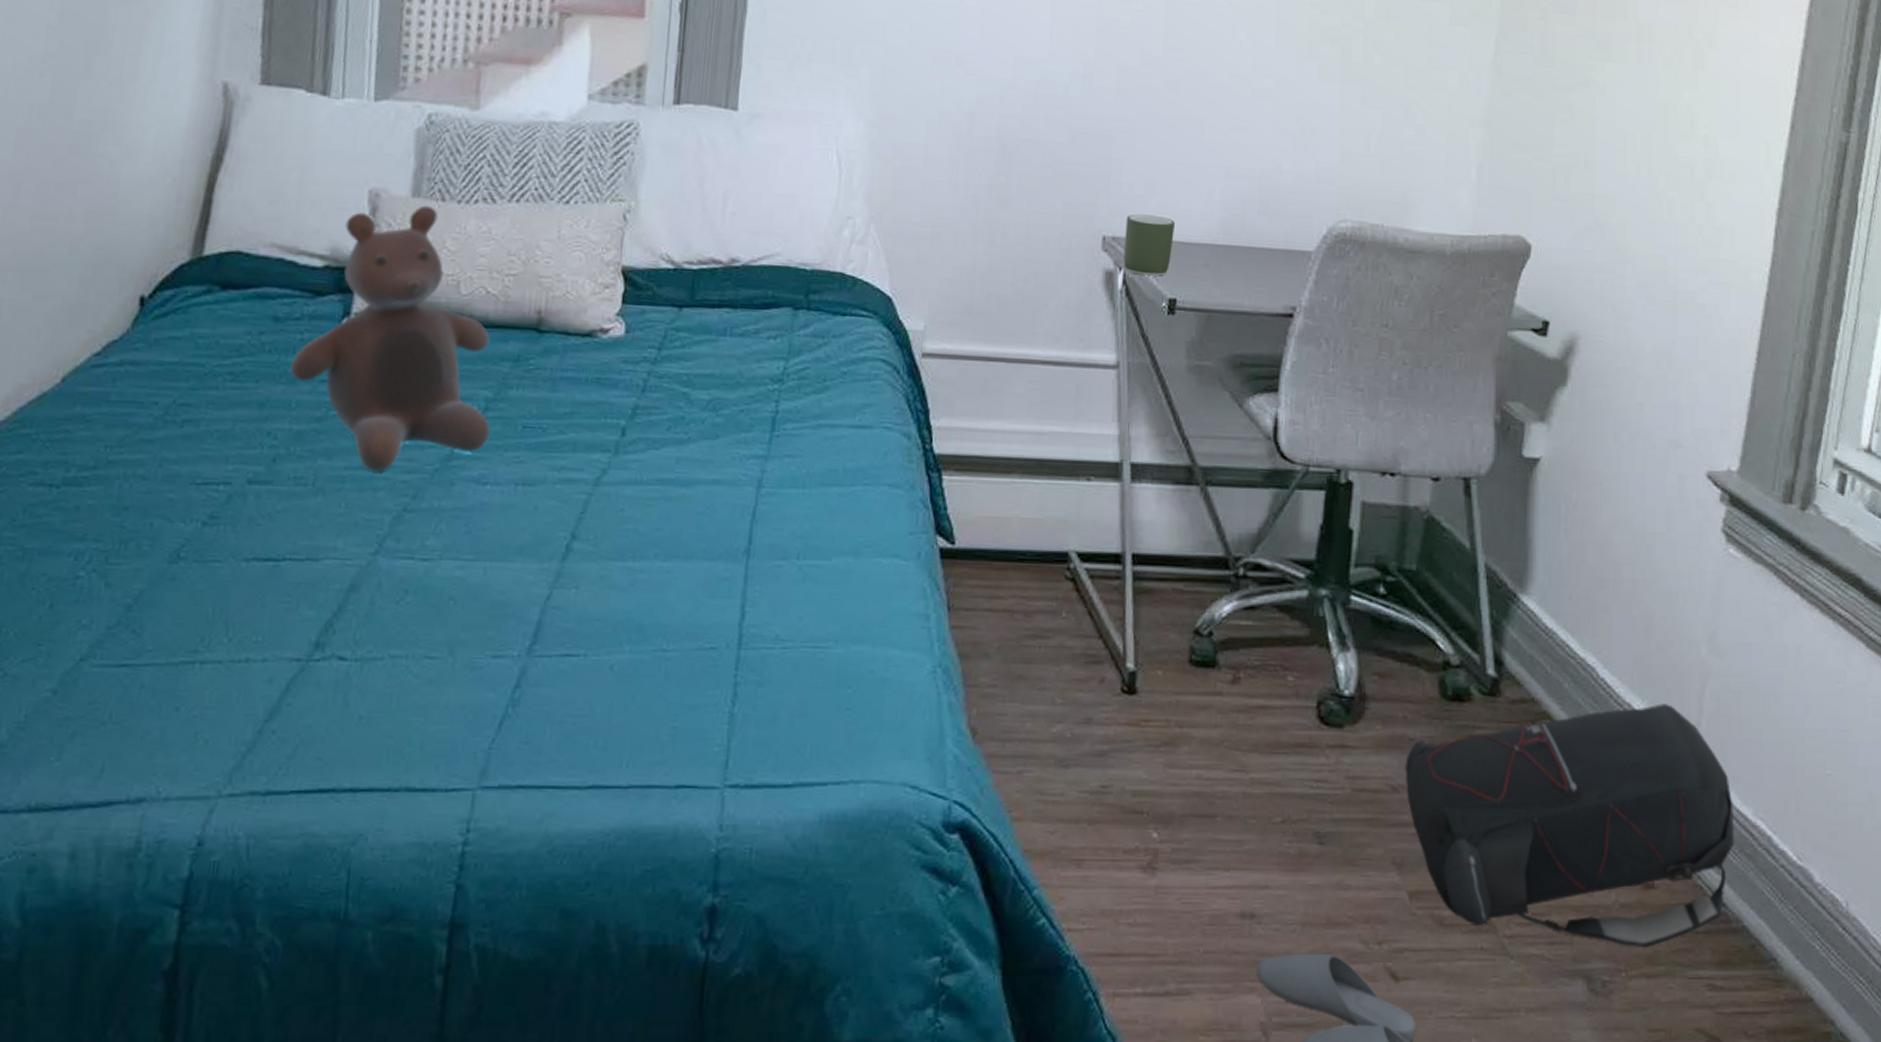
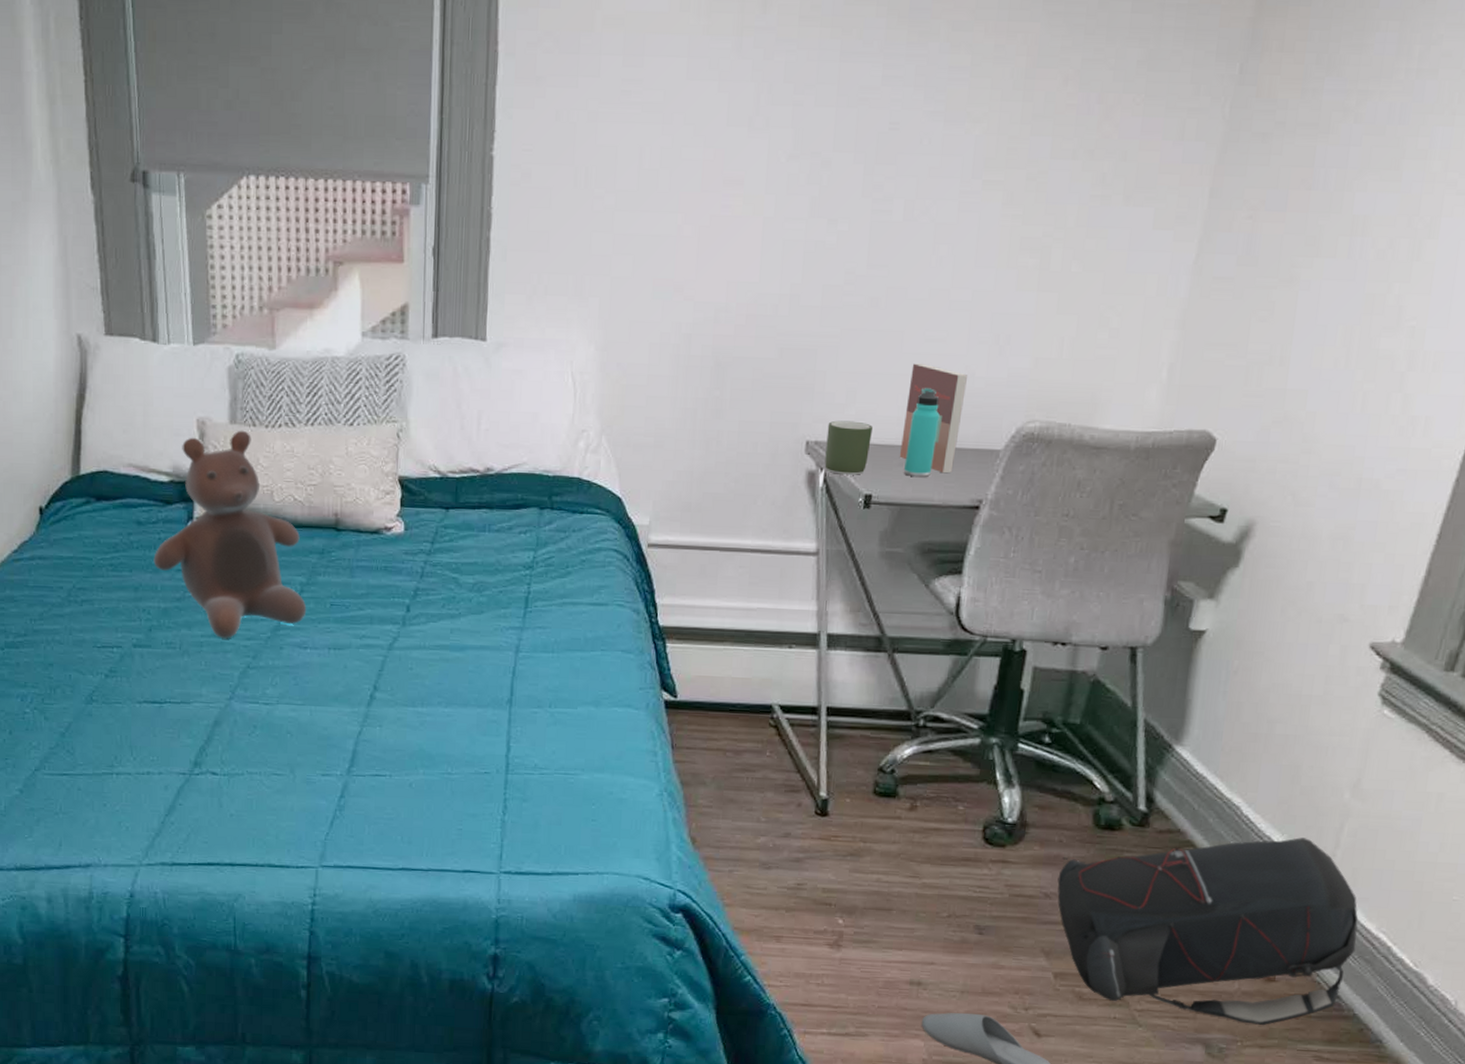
book: none [1204,154,1273,277] -> present [899,363,967,474]
thermos bottle: none [1211,181,1246,281] -> present [904,388,940,478]

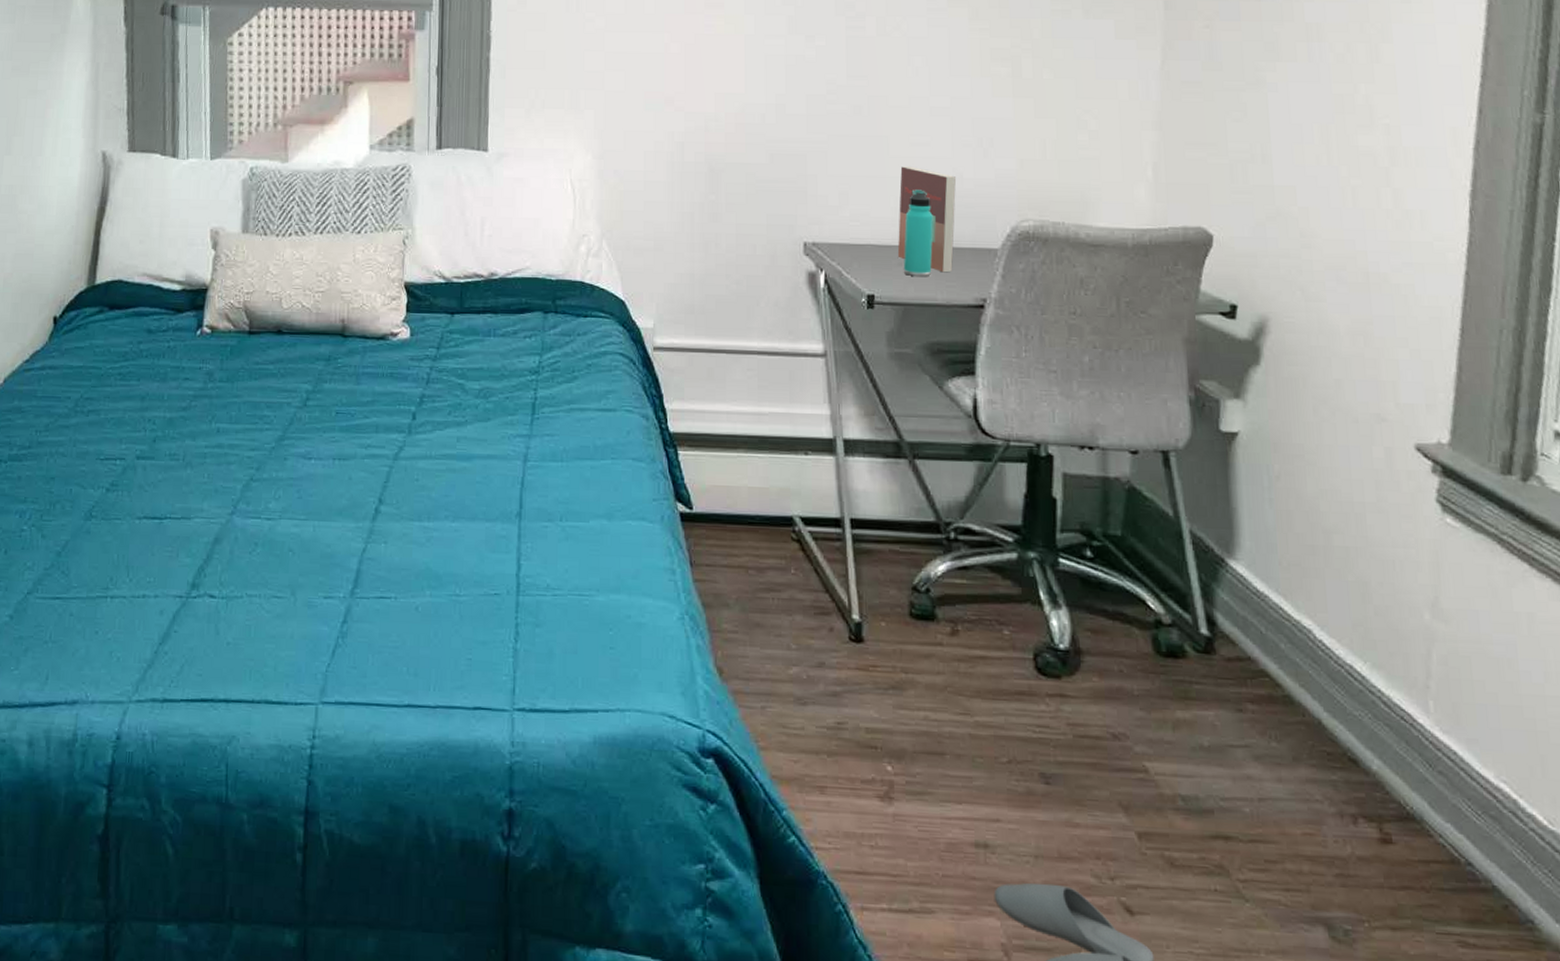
stuffed bear: present [153,430,307,639] -> none [161,239,312,450]
mug: present [825,420,872,475] -> none [823,222,868,275]
backpack: present [1057,837,1358,1025] -> none [1124,666,1477,900]

